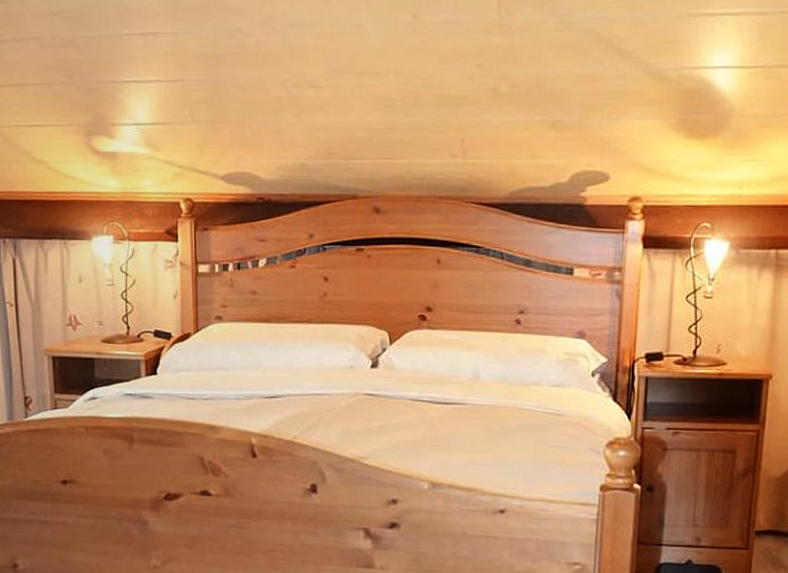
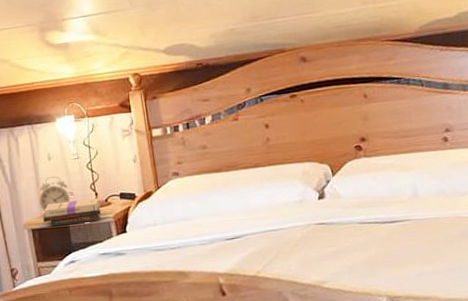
alarm clock: none [64,301,99,339] -> present [39,176,71,212]
books: none [66,331,131,358] -> present [43,197,101,227]

